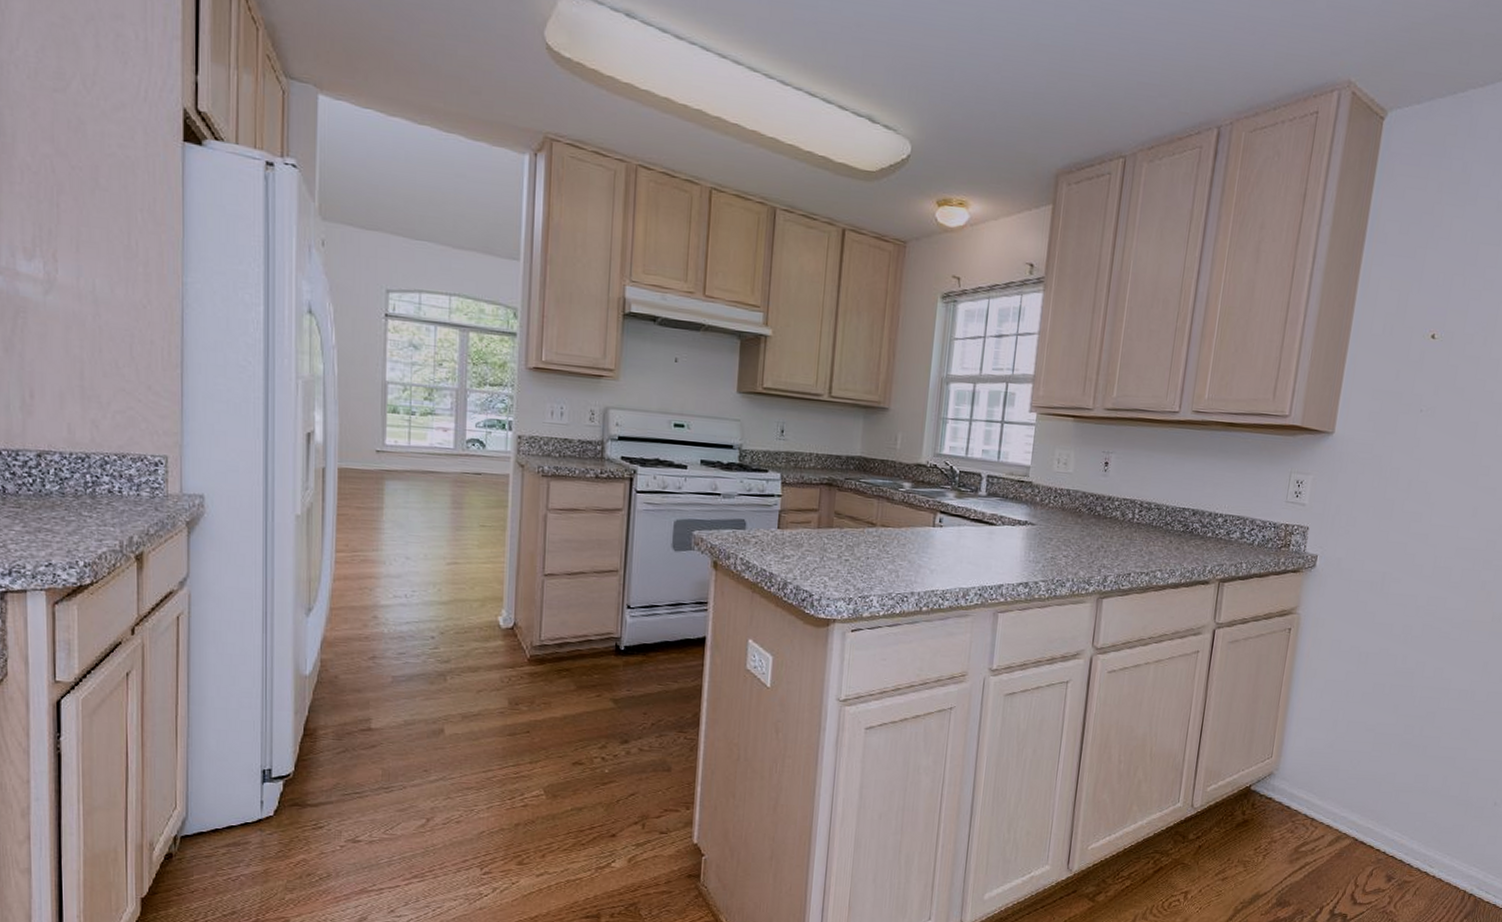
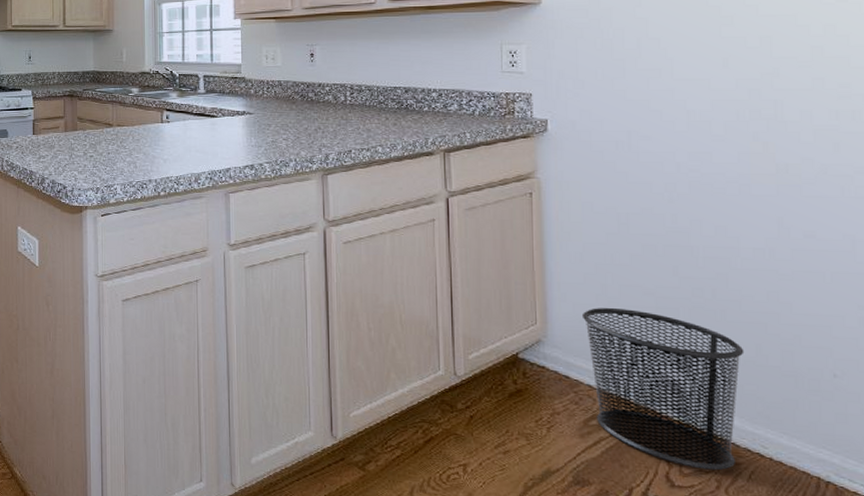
trash can: none [1306,742,1434,888] -> present [581,307,744,471]

